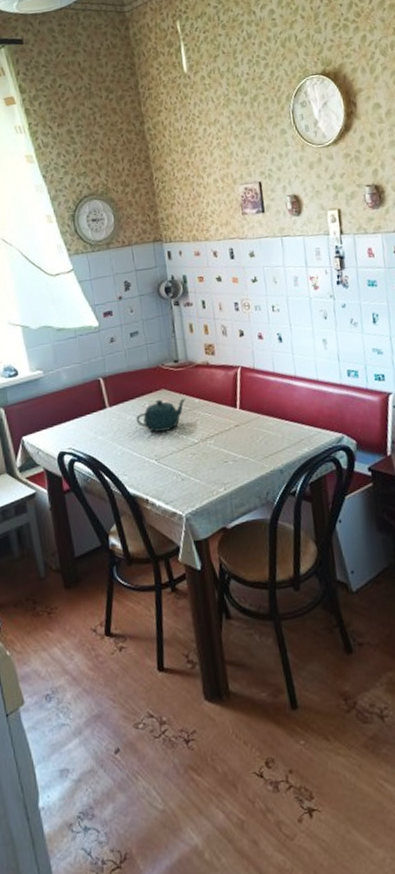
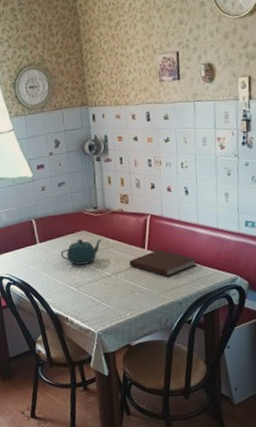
notebook: none [219,408,298,441] -> present [129,249,198,277]

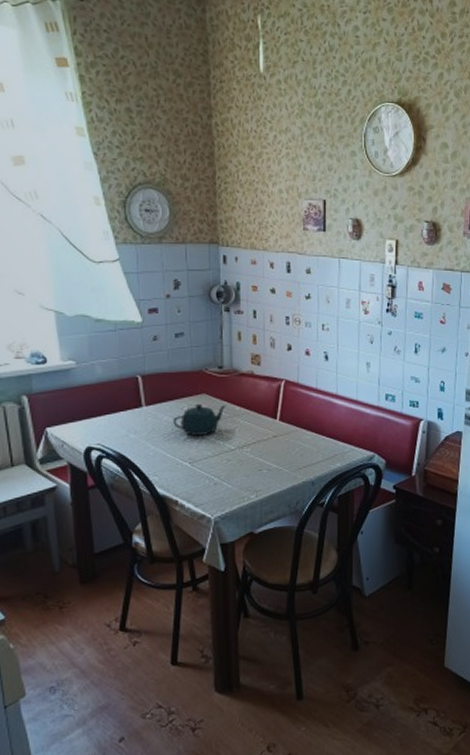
notebook: present [129,249,198,277] -> none [258,421,335,453]

